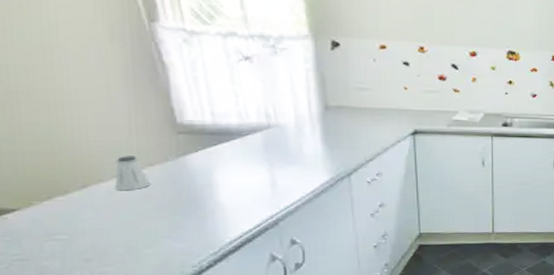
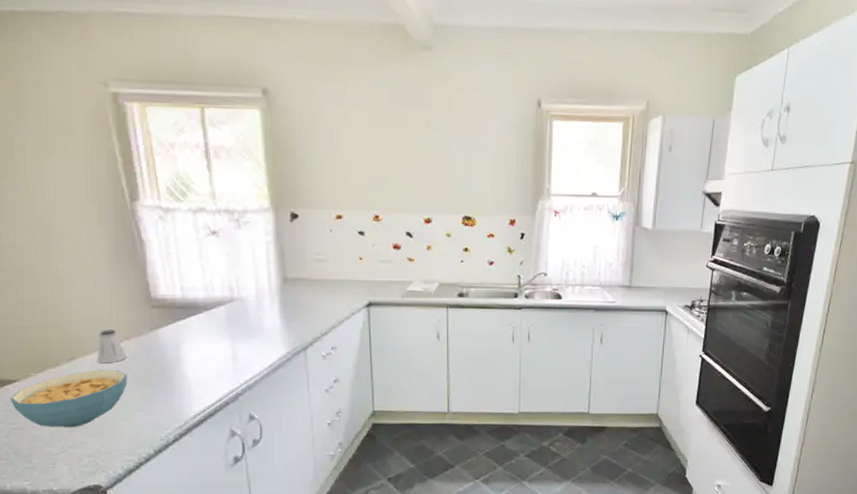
cereal bowl: none [9,197,153,258] -> present [10,370,128,428]

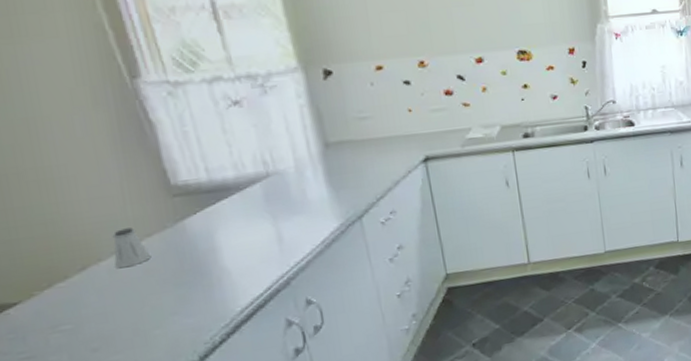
cereal bowl: present [10,370,128,428] -> none [12,272,156,351]

